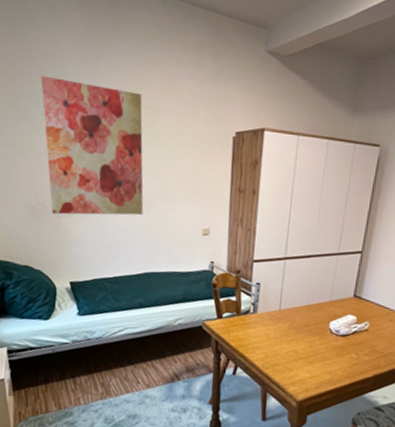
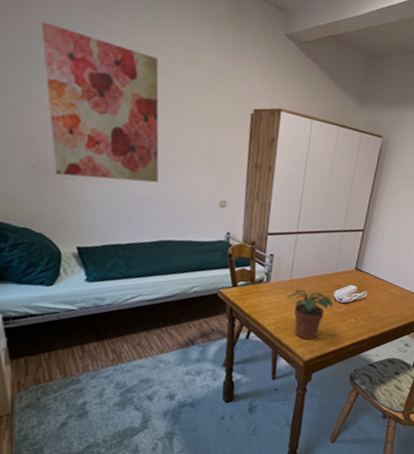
potted plant: none [276,320,329,377] -> present [287,289,333,340]

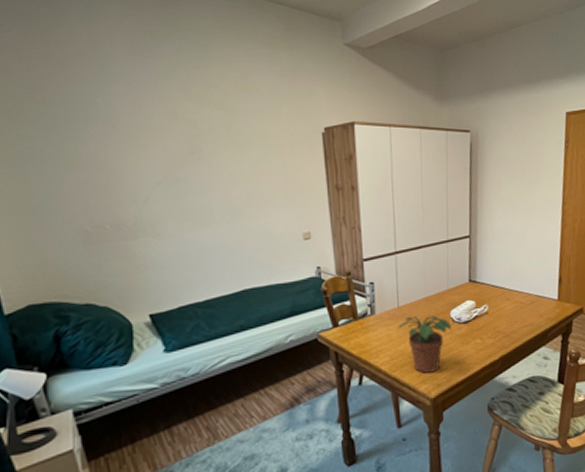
wall art: present [40,21,159,183] -> none [79,78,231,238]

